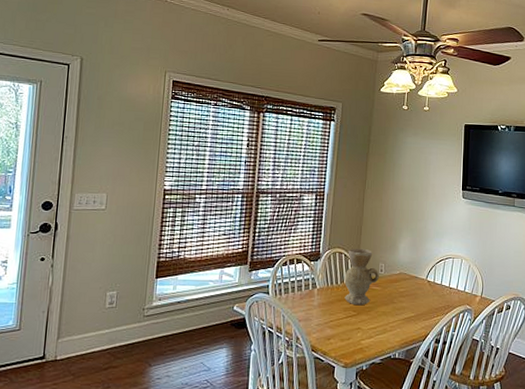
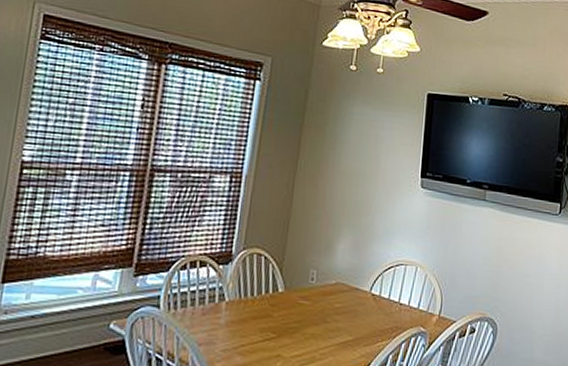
vase: present [344,248,379,306] -> none [261,248,309,326]

